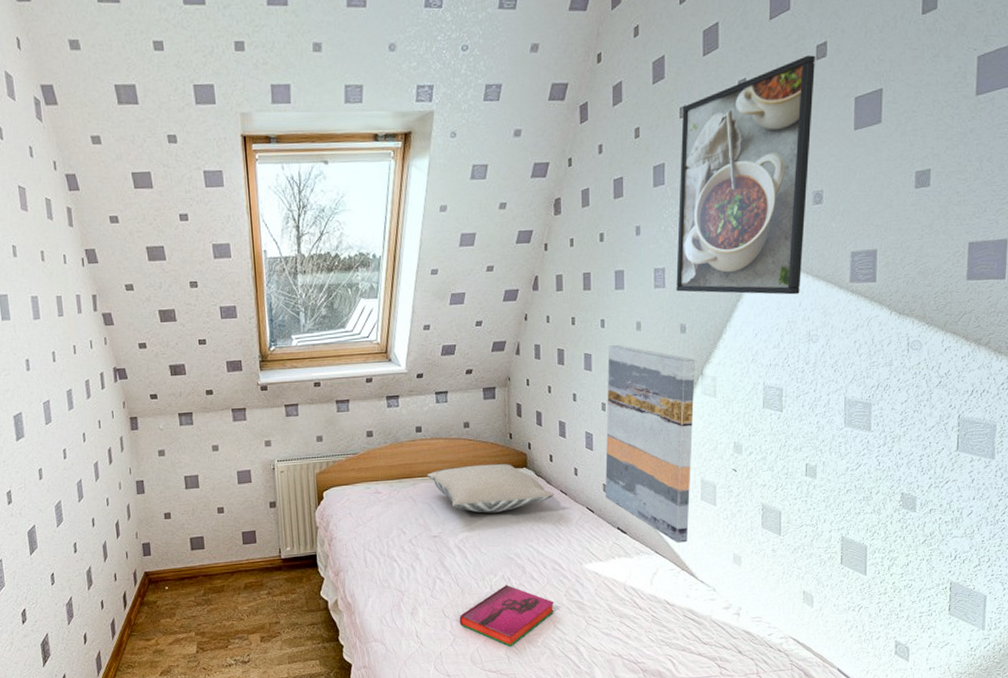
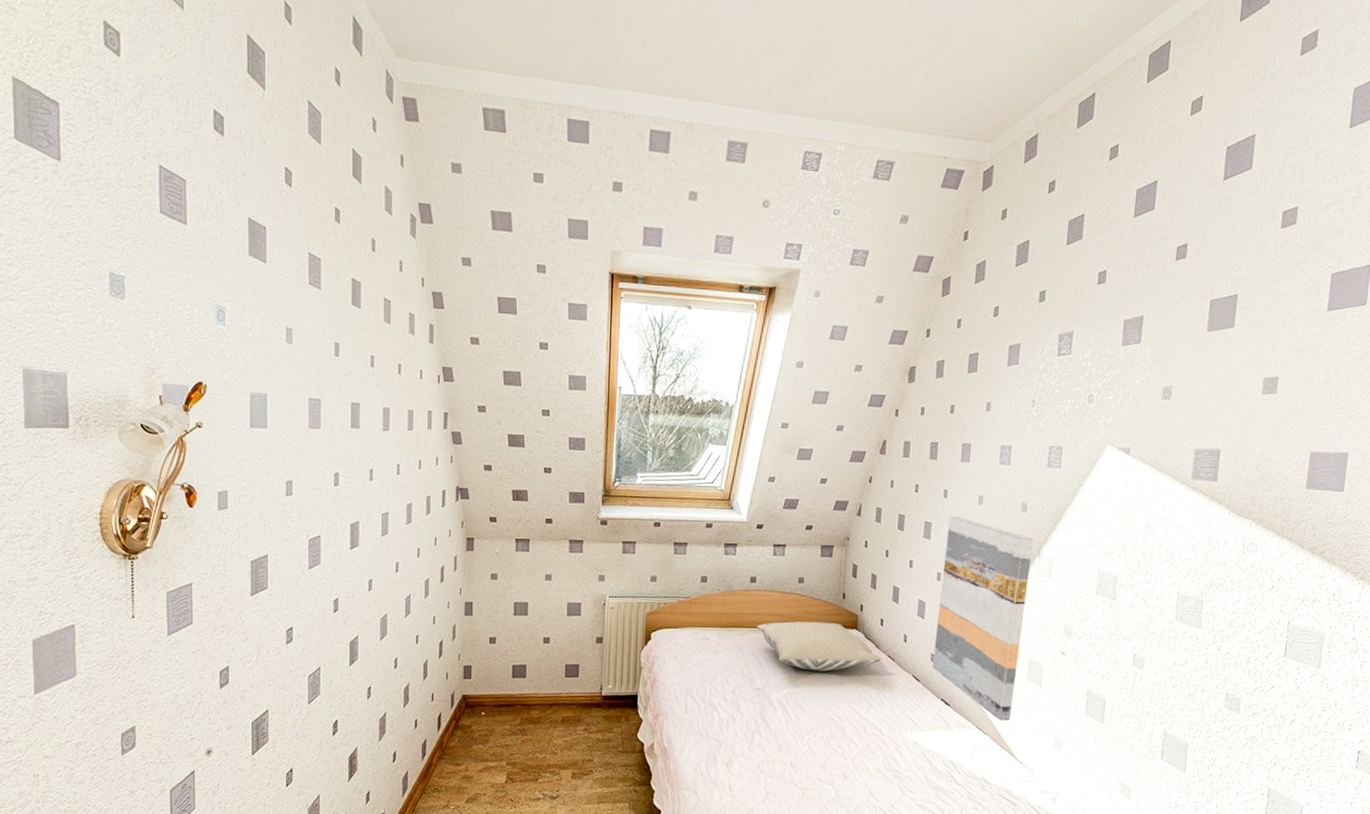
hardback book: present [459,585,555,646] -> none [774,745,872,809]
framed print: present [676,55,815,295] -> none [1021,255,1175,485]

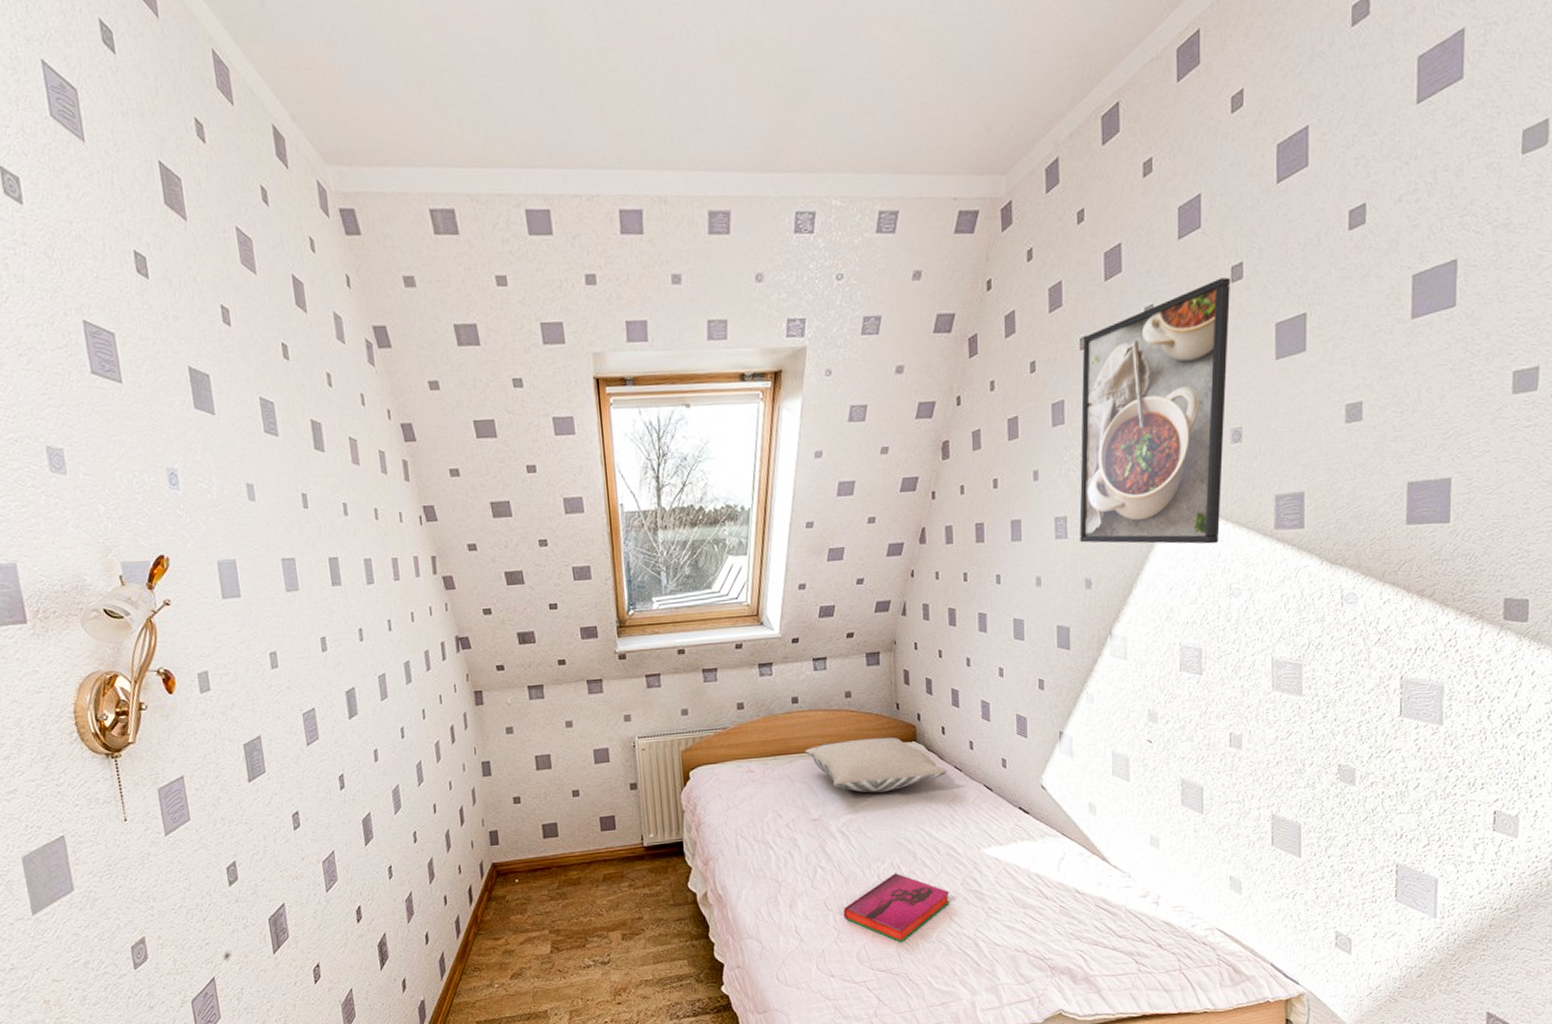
hardback book: none [774,745,872,809] -> present [843,873,951,942]
wall art: present [932,516,1033,721] -> none [1004,603,1103,824]
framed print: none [1021,255,1175,485] -> present [1079,277,1230,544]

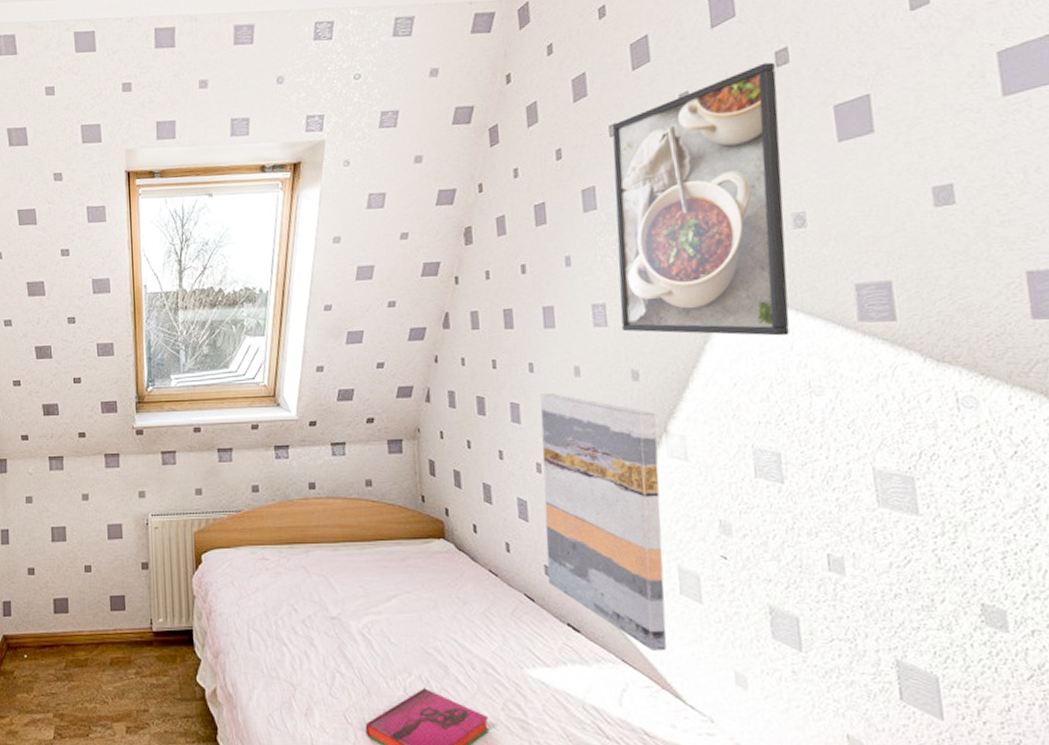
pillow: present [804,736,948,793] -> none [322,531,482,593]
wall art: none [1004,603,1103,824] -> present [540,393,667,651]

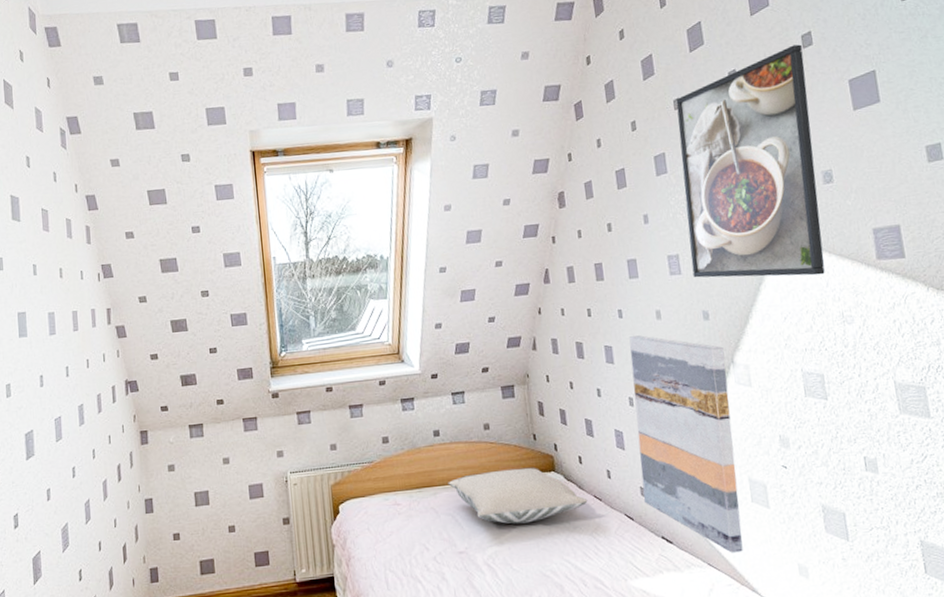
pillow: none [322,531,482,593] -> present [448,467,588,525]

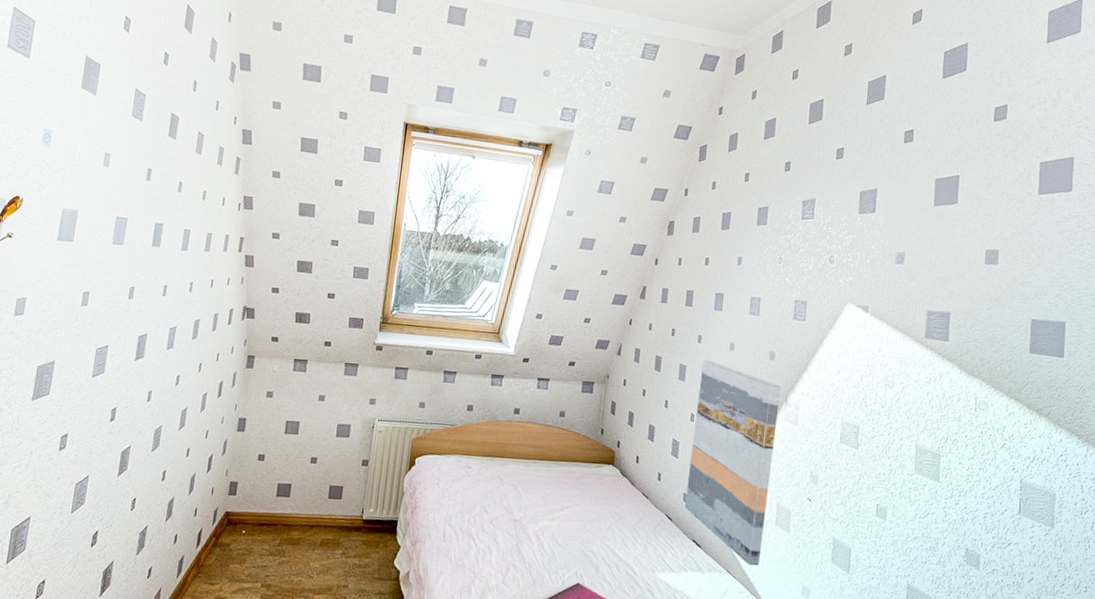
pillow: present [448,467,588,525] -> none [517,453,636,506]
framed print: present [676,44,825,278] -> none [769,138,903,341]

